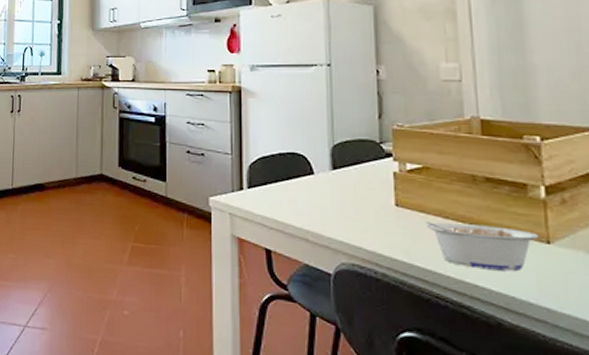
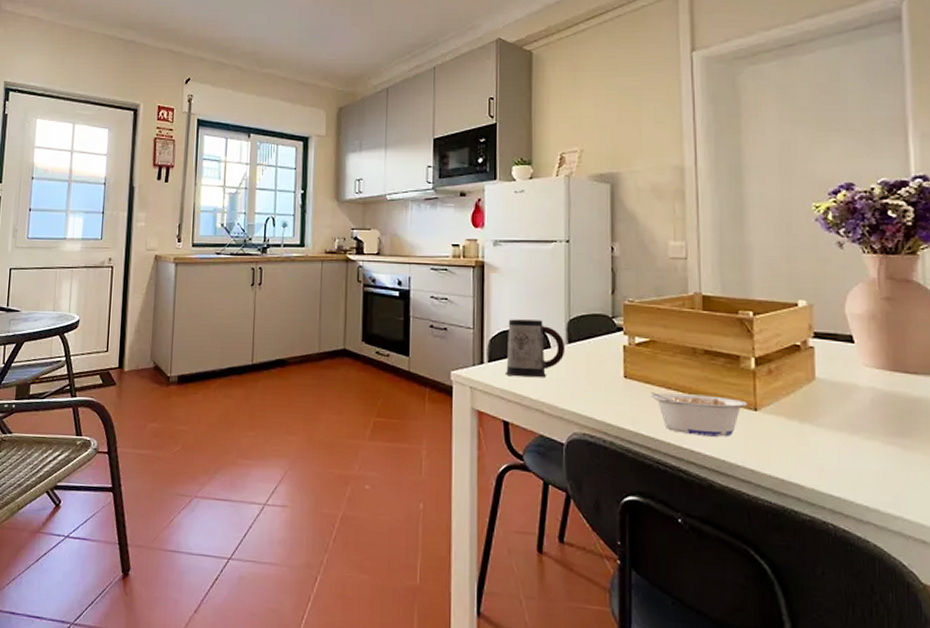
mug: none [267,145,330,206] -> present [506,319,566,378]

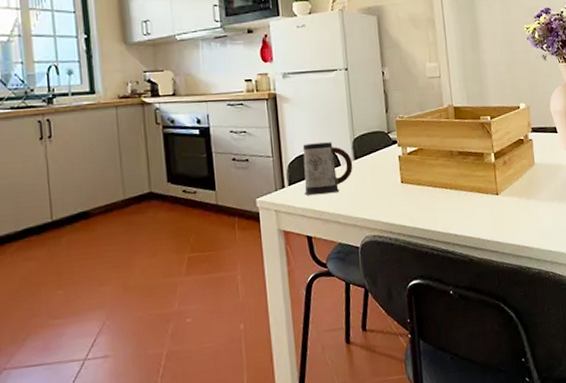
legume: present [651,392,747,437] -> none [423,187,491,223]

